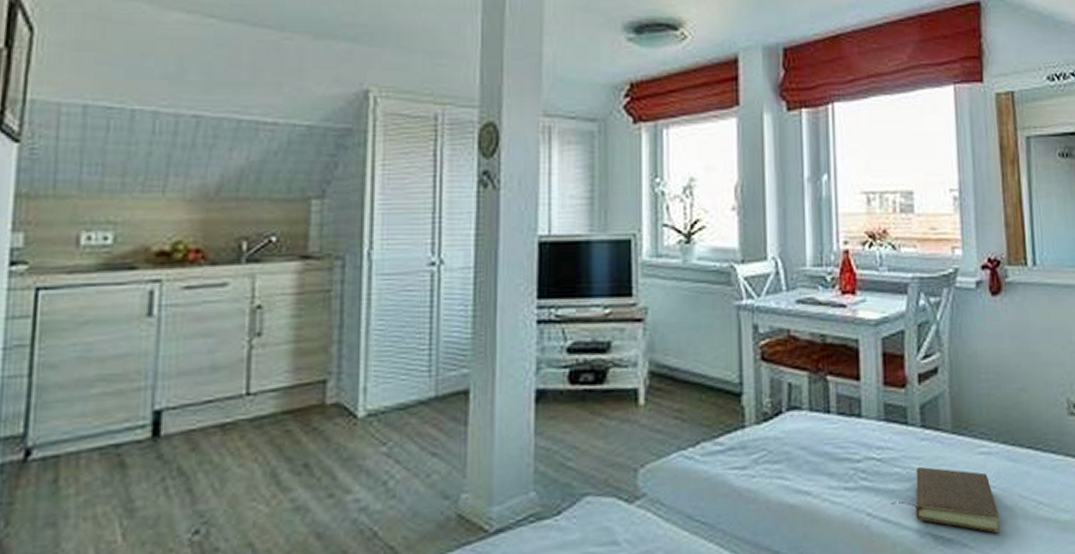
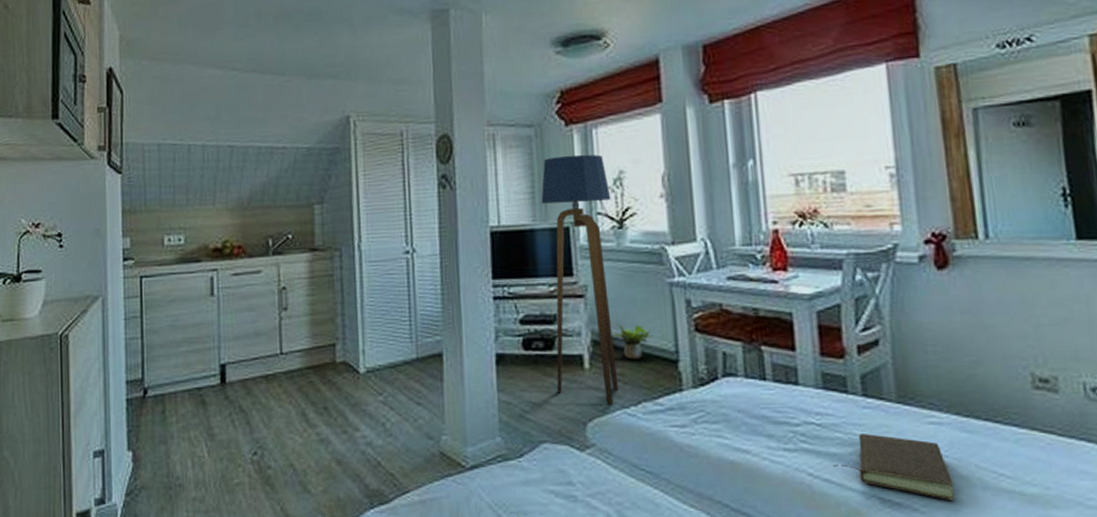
floor lamp: none [601,157,679,447] -> present [541,154,619,405]
potted plant: none [672,352,717,393] -> present [612,323,653,359]

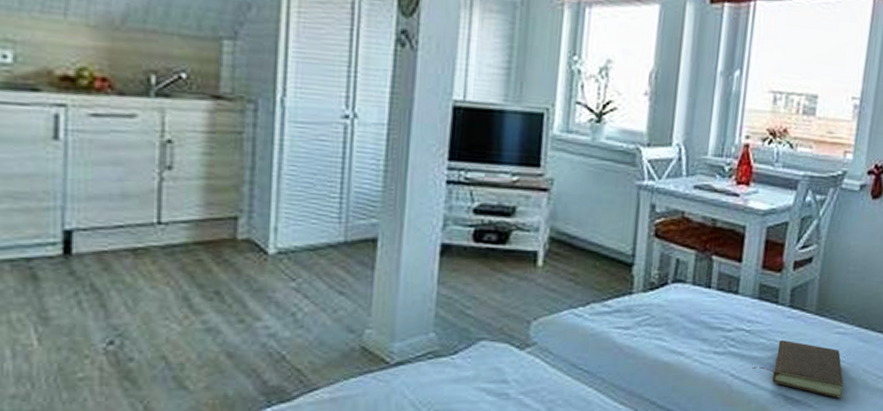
floor lamp: present [541,154,619,405] -> none [505,31,594,304]
potted plant: present [612,323,653,359] -> none [572,222,613,260]

